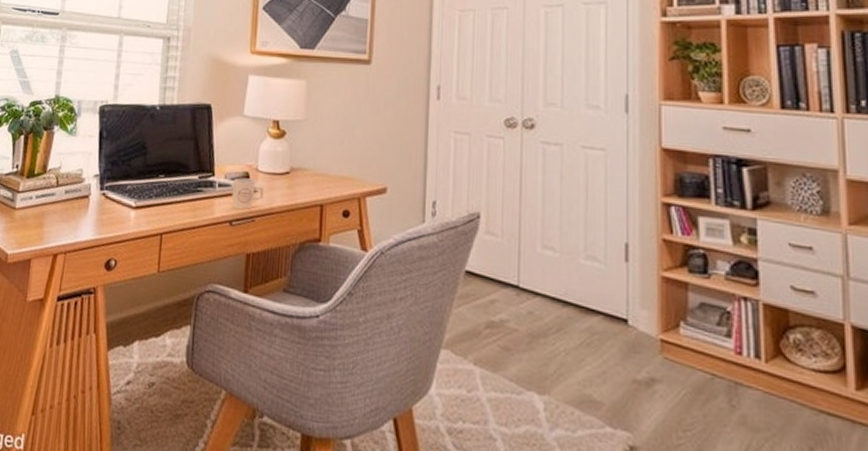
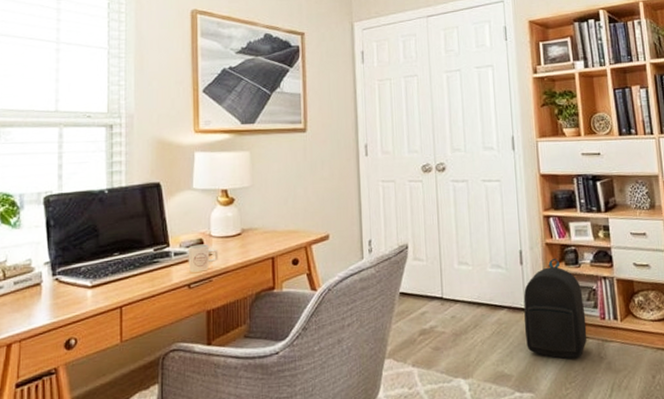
backpack: none [624,260,714,399] -> present [523,258,587,359]

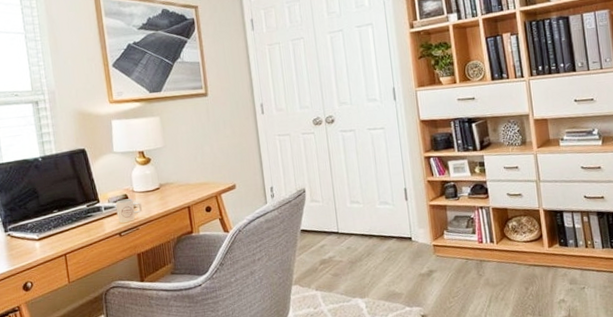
backpack: present [523,258,587,359] -> none [409,193,467,278]

